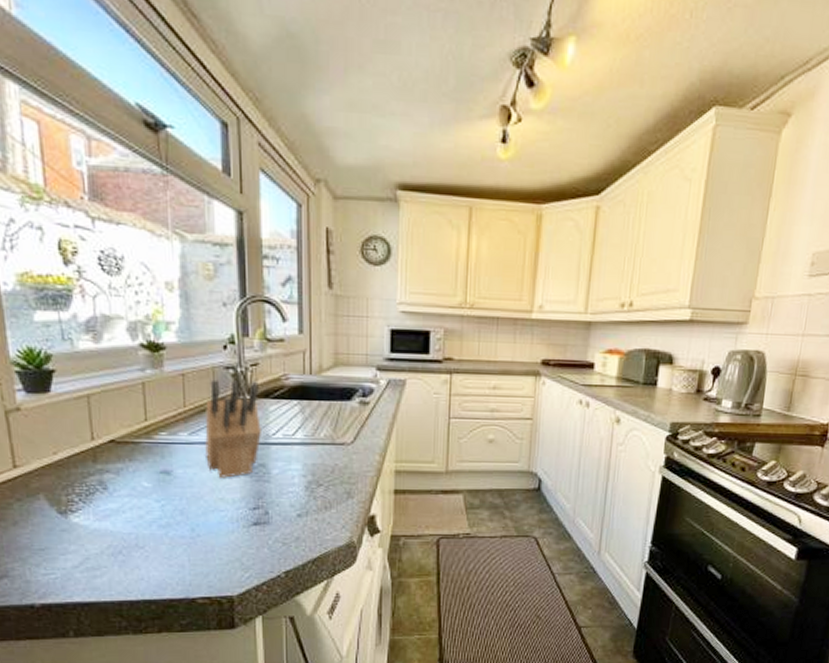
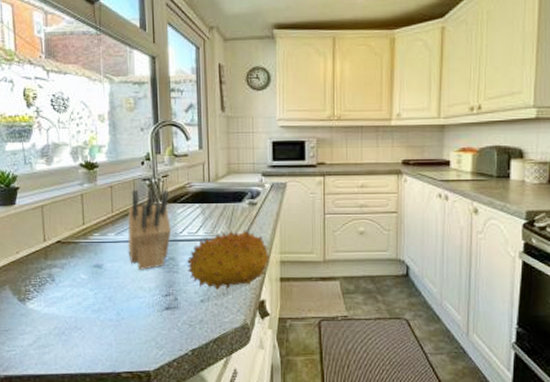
fruit: none [280,433,382,503] -> present [186,230,270,290]

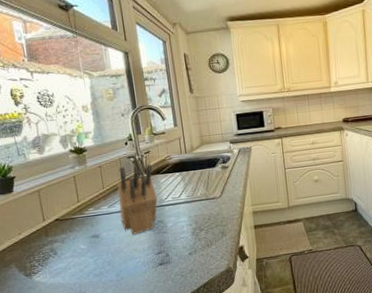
fruit: present [186,230,270,290] -> none [173,189,244,243]

